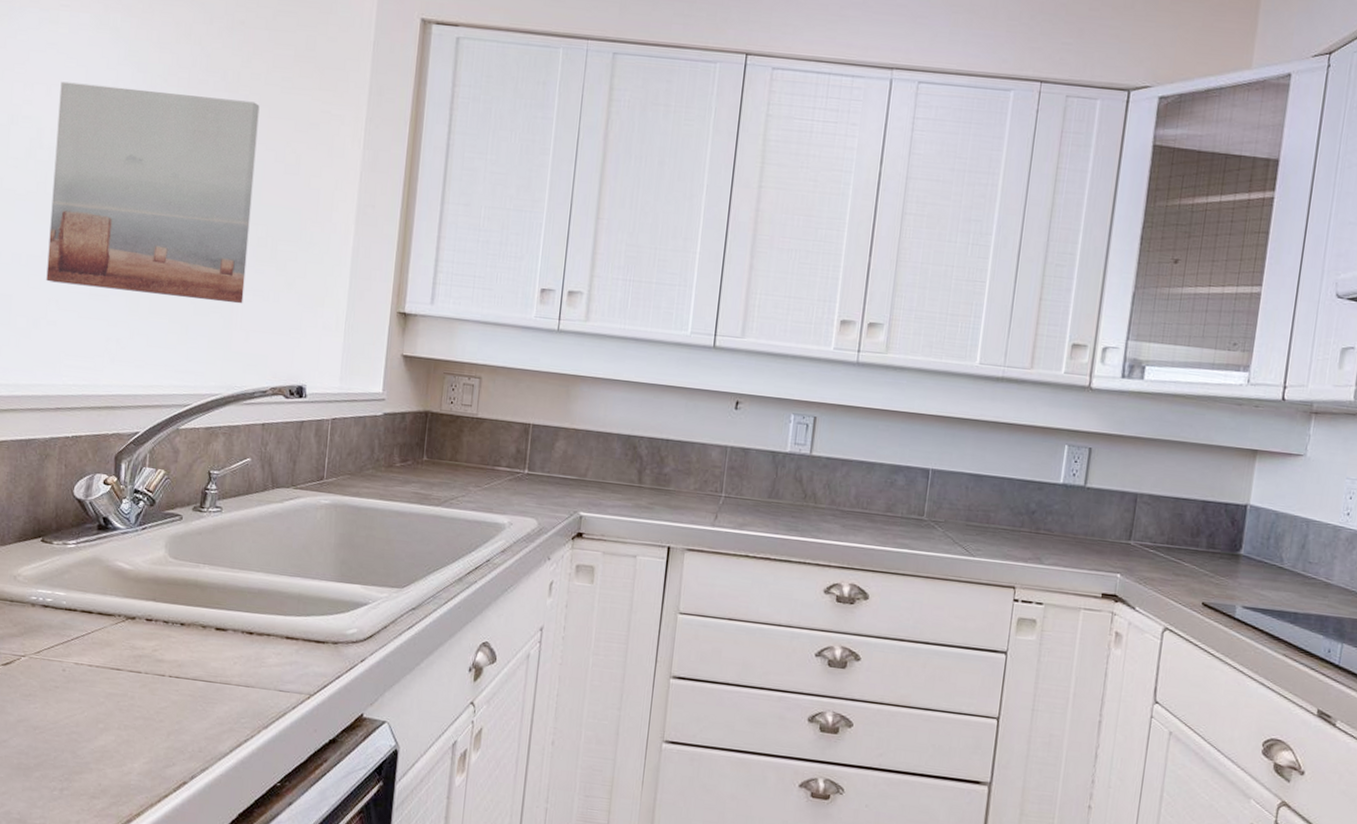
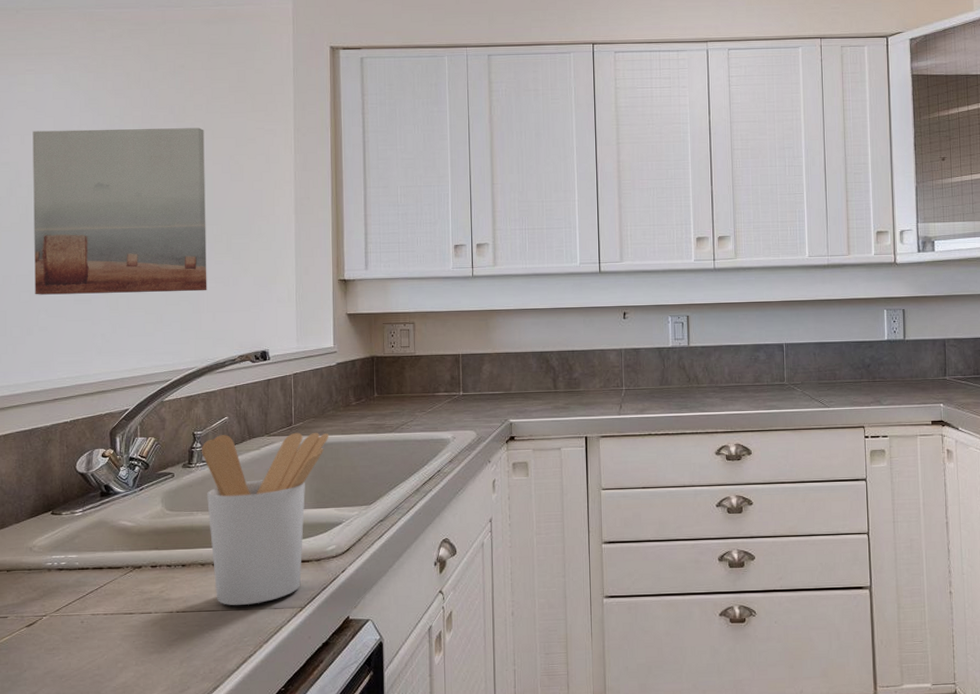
utensil holder: none [215,478,365,682] -> present [202,432,329,605]

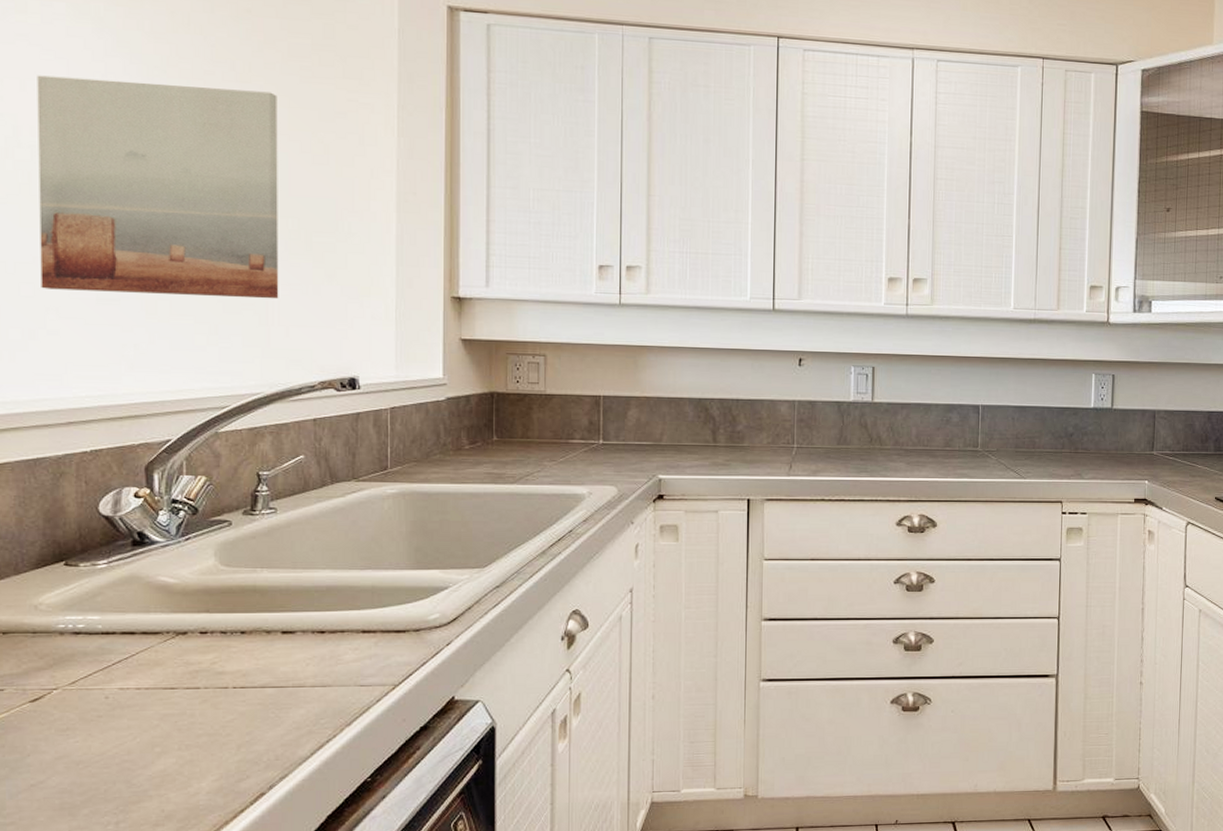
utensil holder: present [202,432,329,605] -> none [269,477,435,681]

